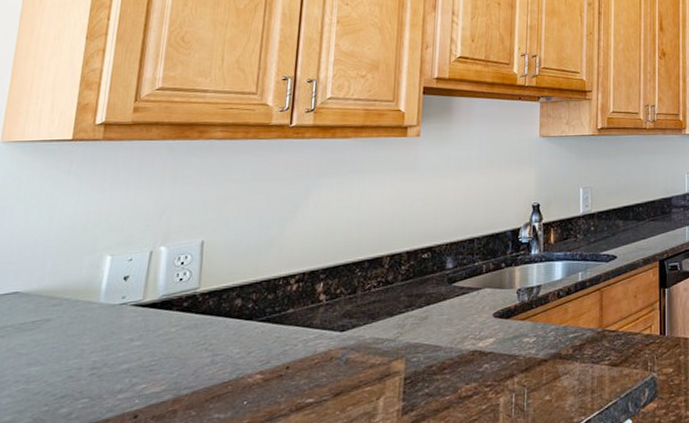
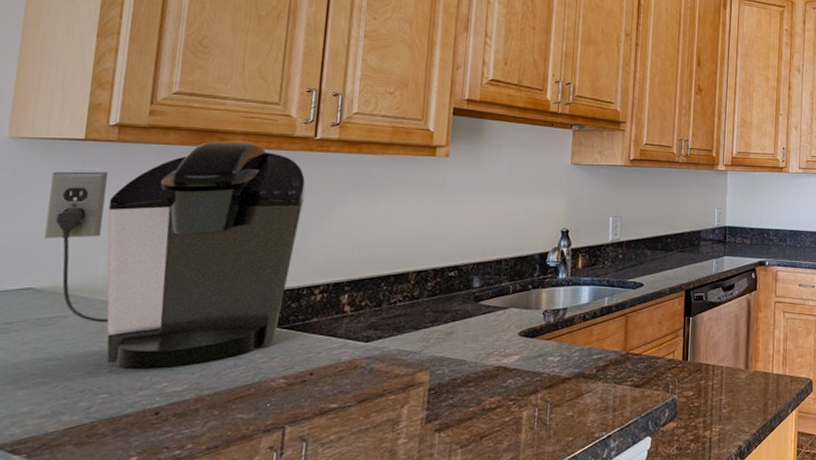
coffee maker: none [32,133,281,372] -> present [45,141,305,370]

